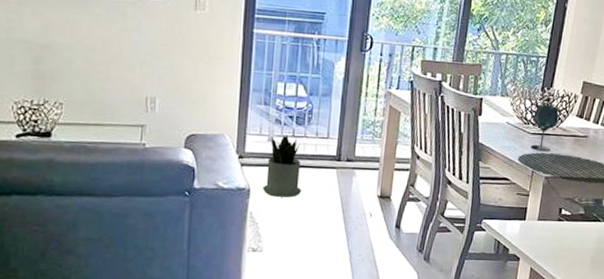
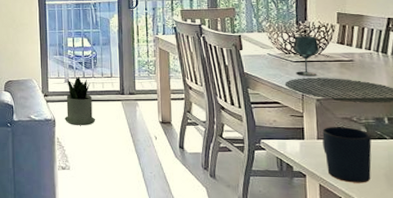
mug: none [540,207,587,267] -> present [322,127,372,183]

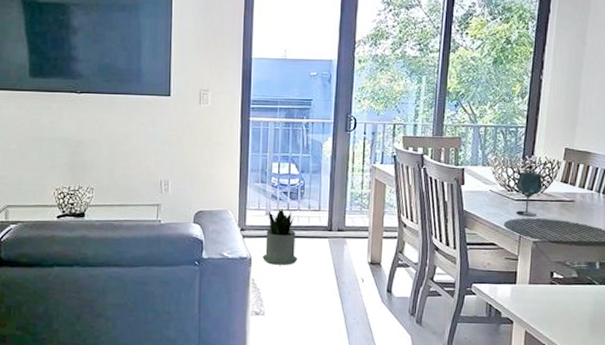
mug: present [322,127,372,183] -> none [533,271,581,330]

